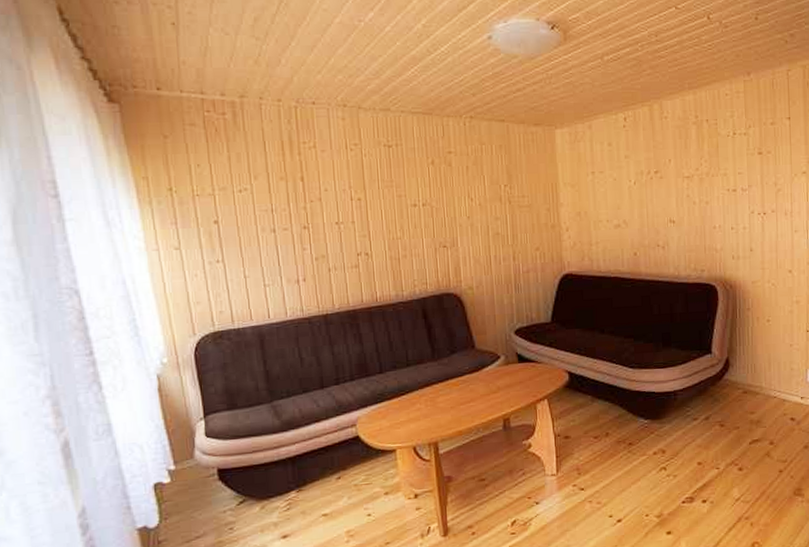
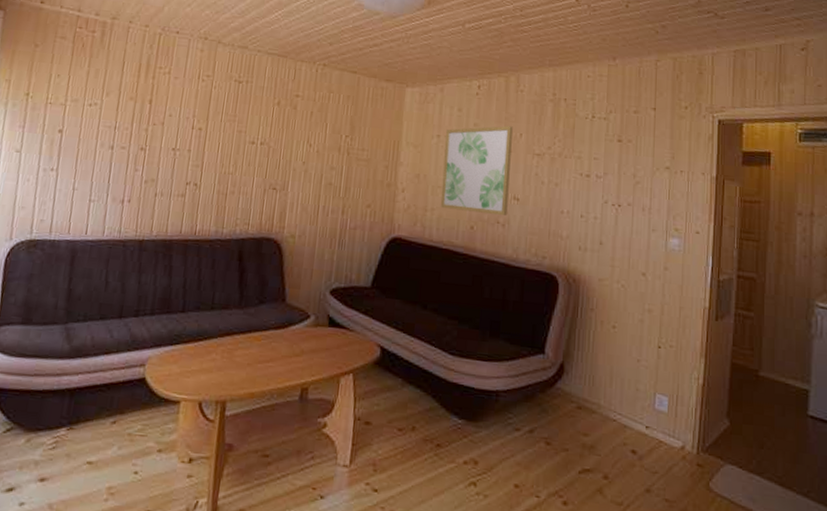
wall art: none [600,153,665,241] -> present [440,125,513,217]

